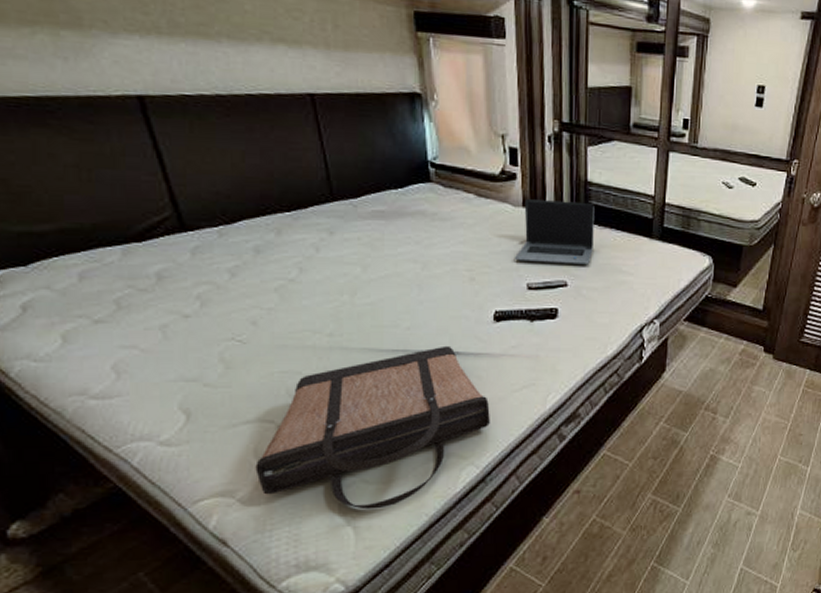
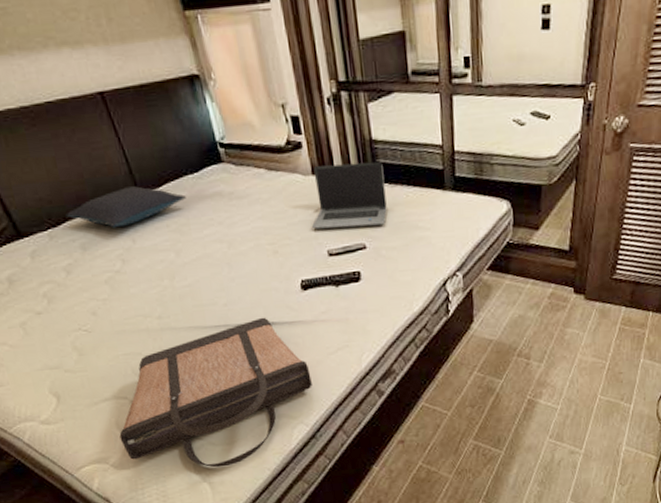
pillow: none [244,193,385,234] -> present [65,186,186,228]

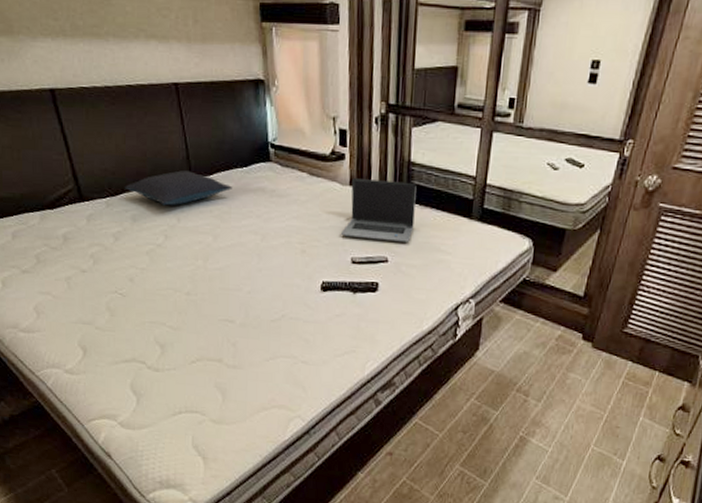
shopping bag: present [119,317,312,468] -> none [131,310,315,445]

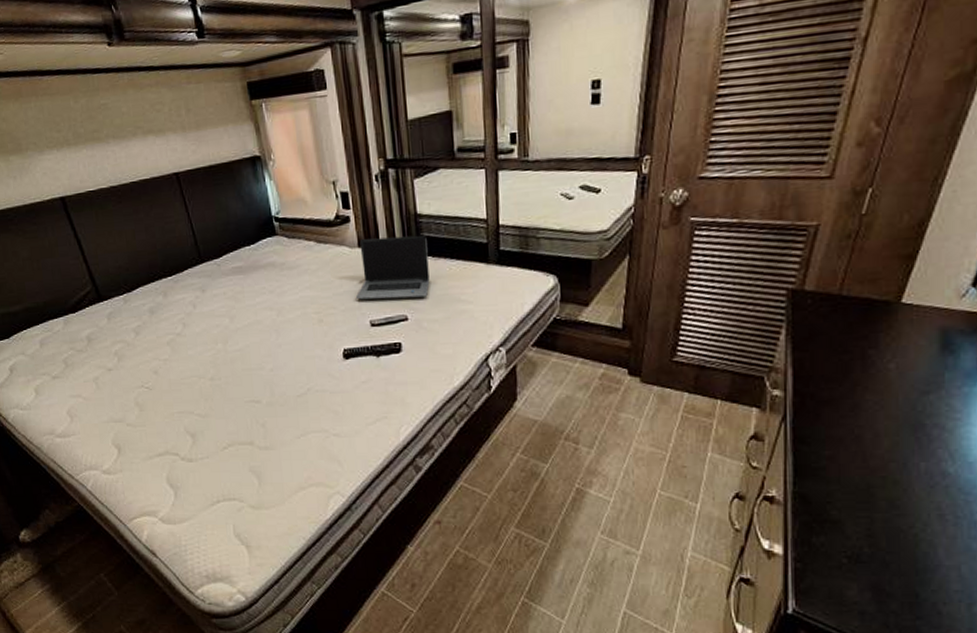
pillow: present [124,170,232,206] -> none [139,256,242,294]

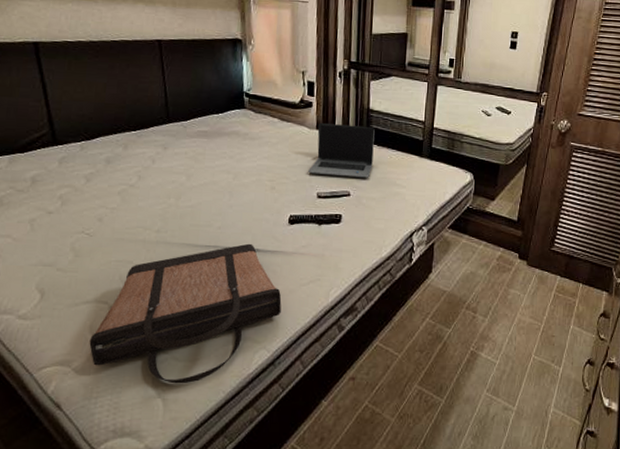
shopping bag: none [169,384,350,531] -> present [89,243,282,384]

